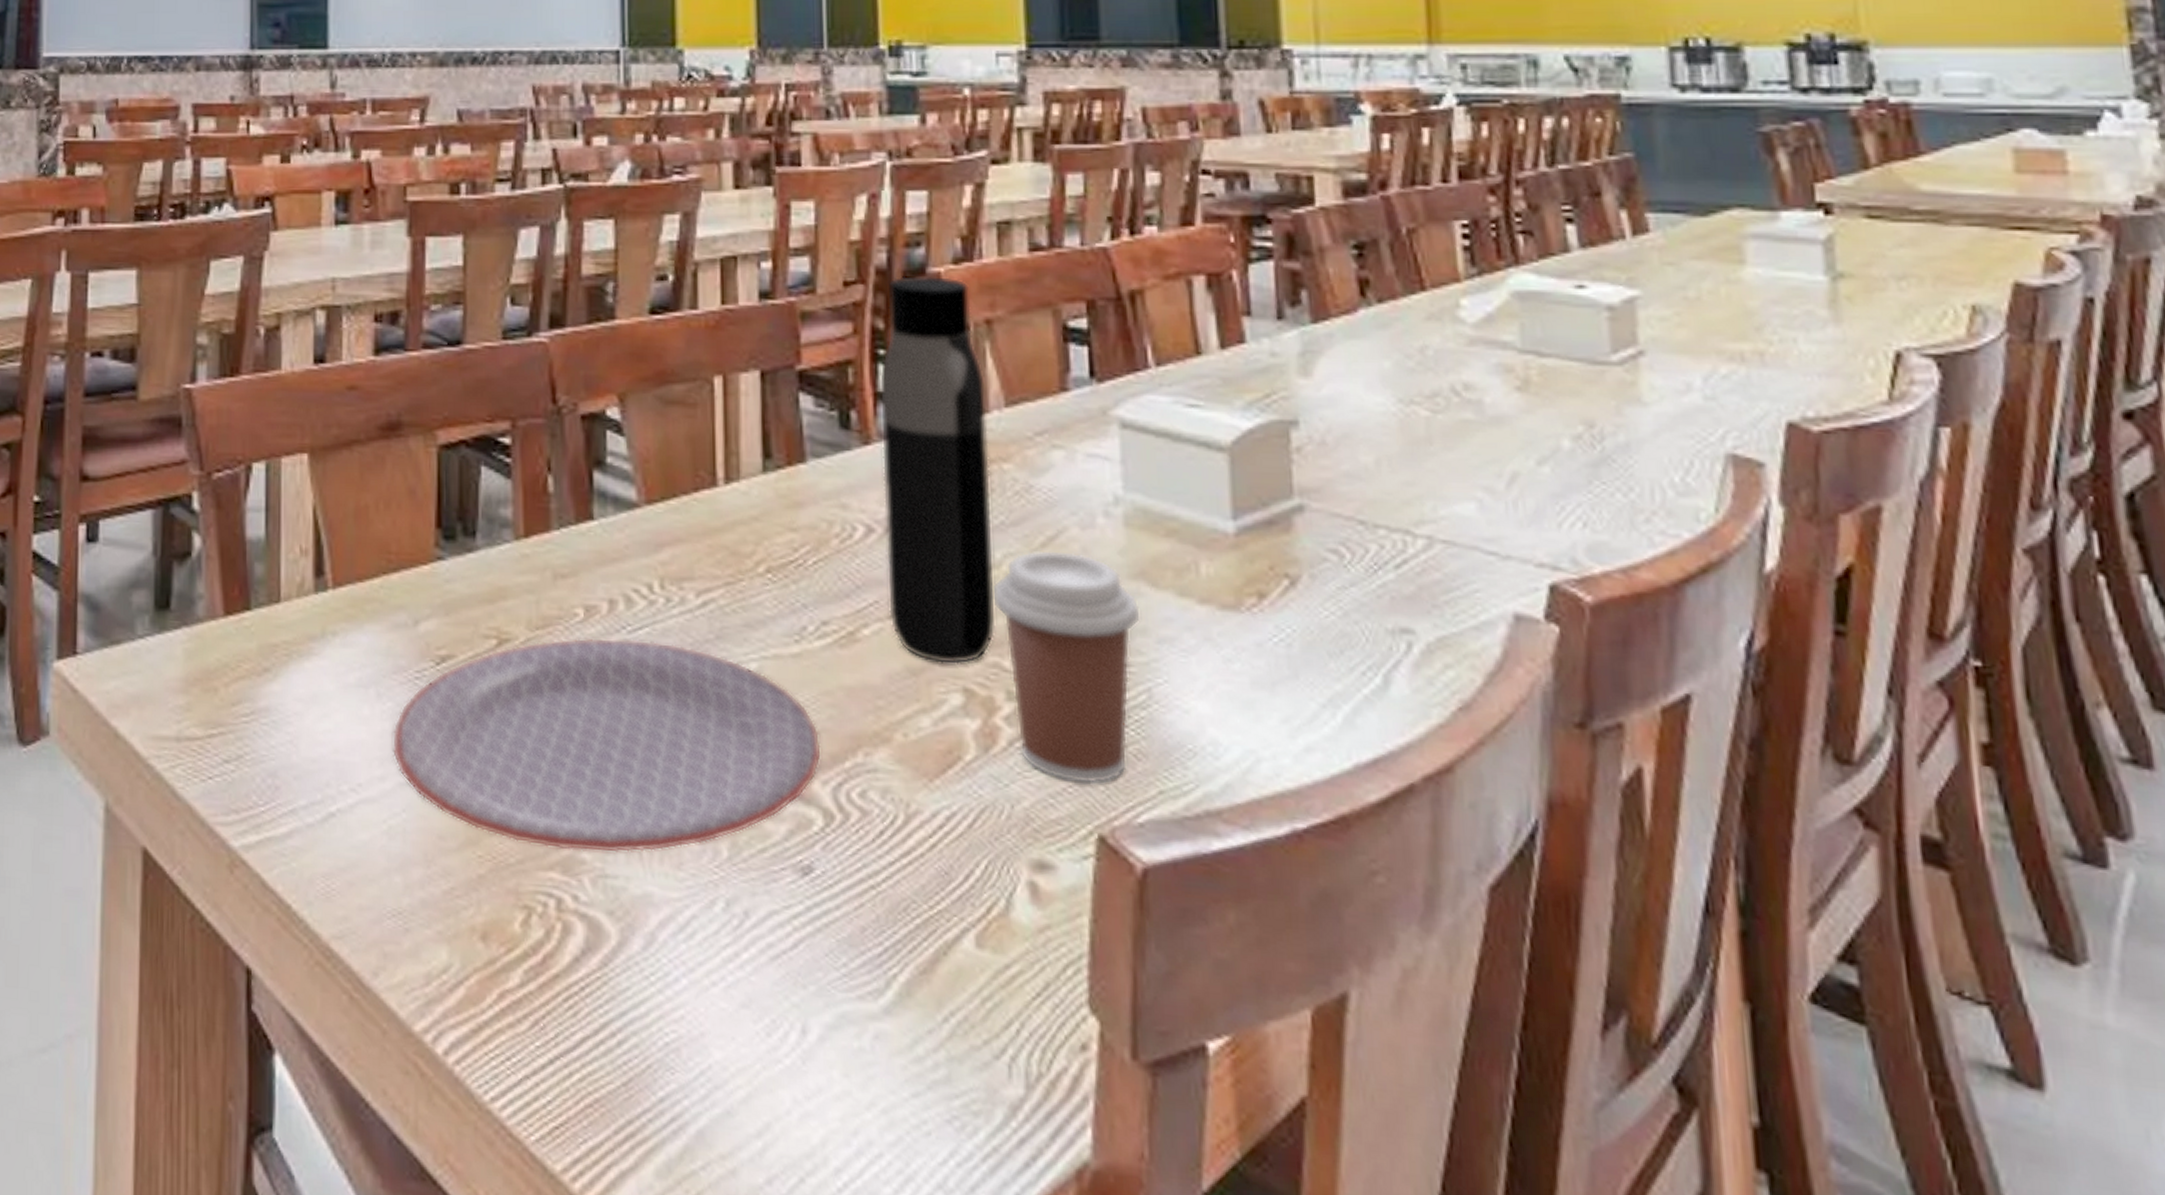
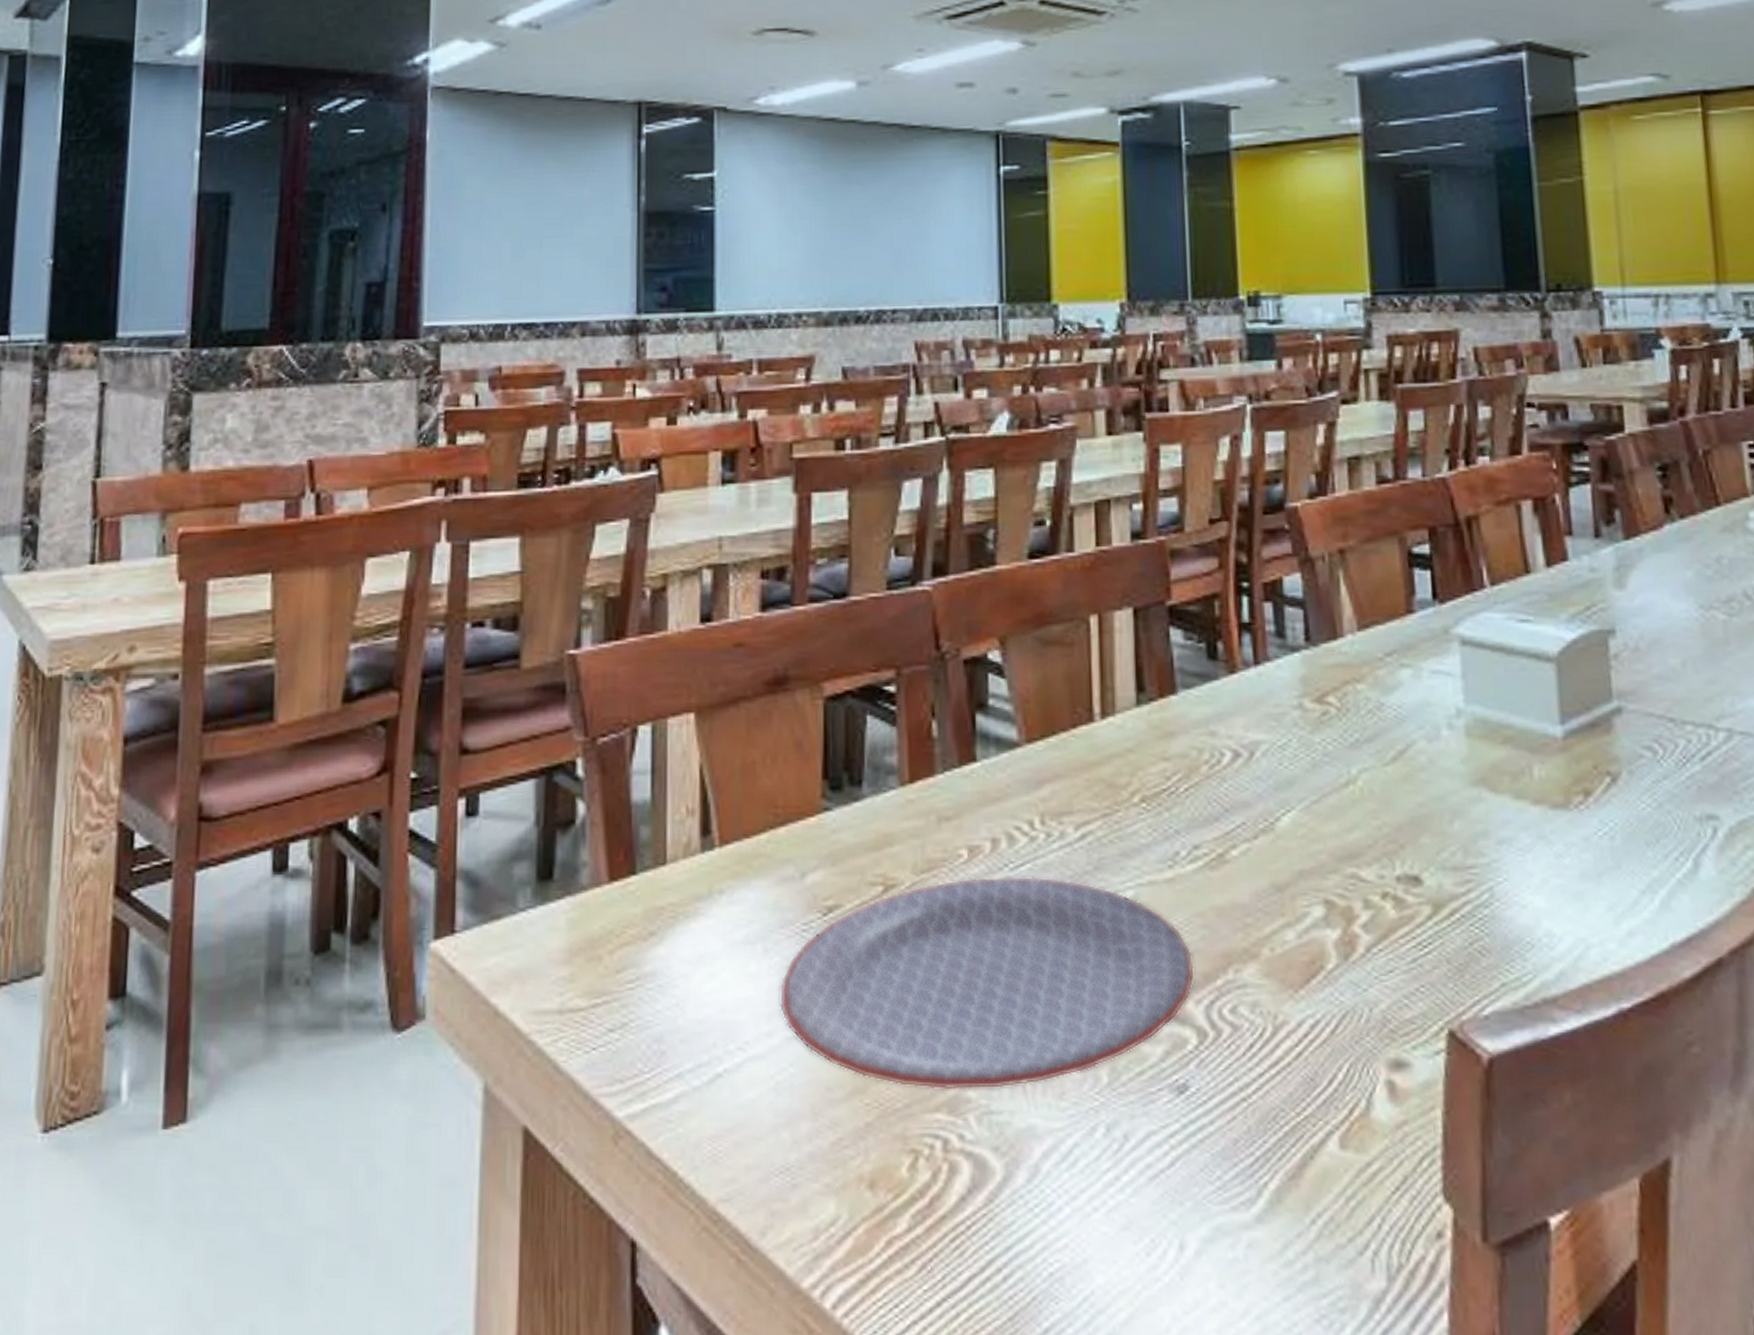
water bottle: present [879,275,997,665] -> none [1243,510,1354,878]
coffee cup: present [994,549,1140,785] -> none [1350,762,1481,983]

